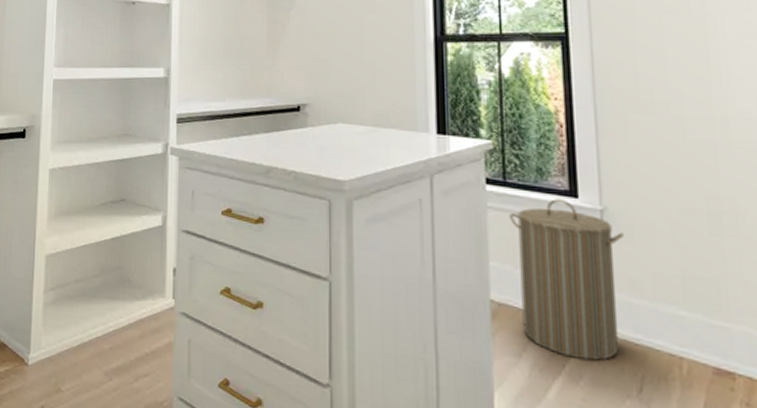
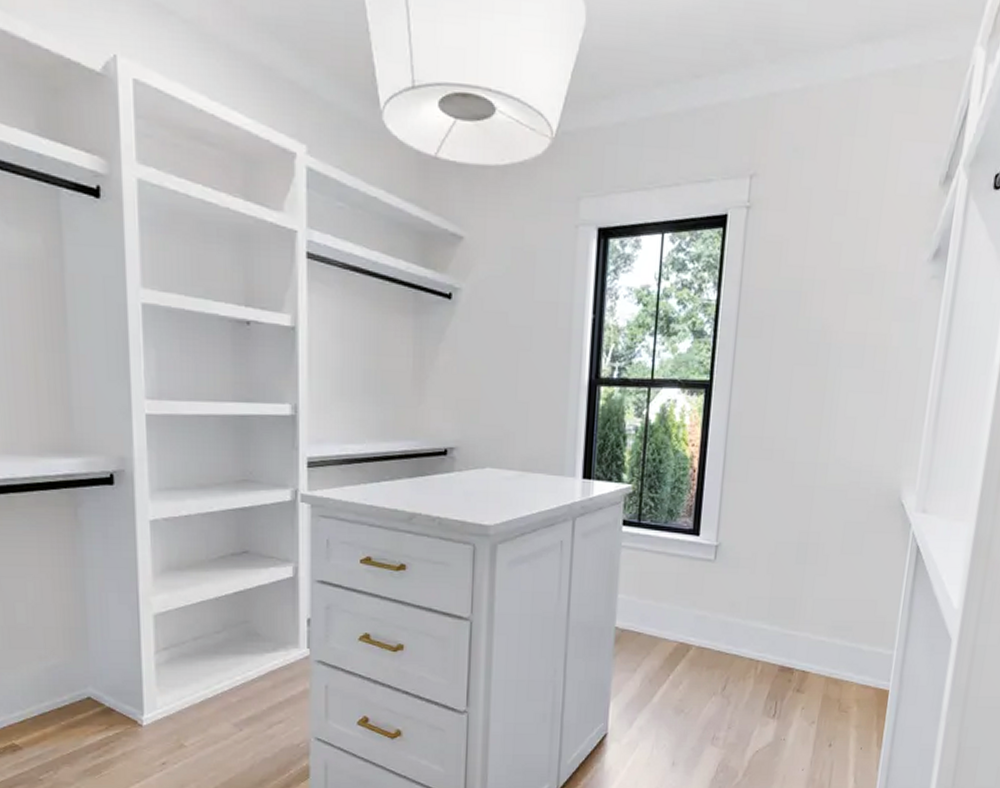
laundry hamper: present [509,199,625,361] -> none [639,537,732,669]

